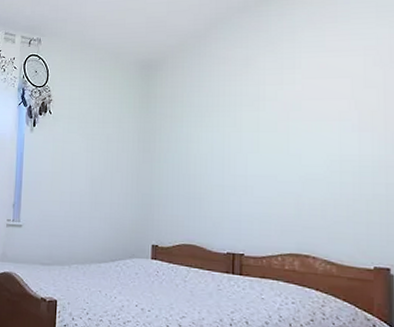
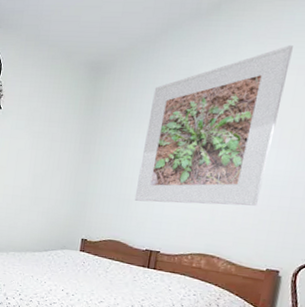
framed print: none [206,28,354,199] -> present [134,45,293,206]

